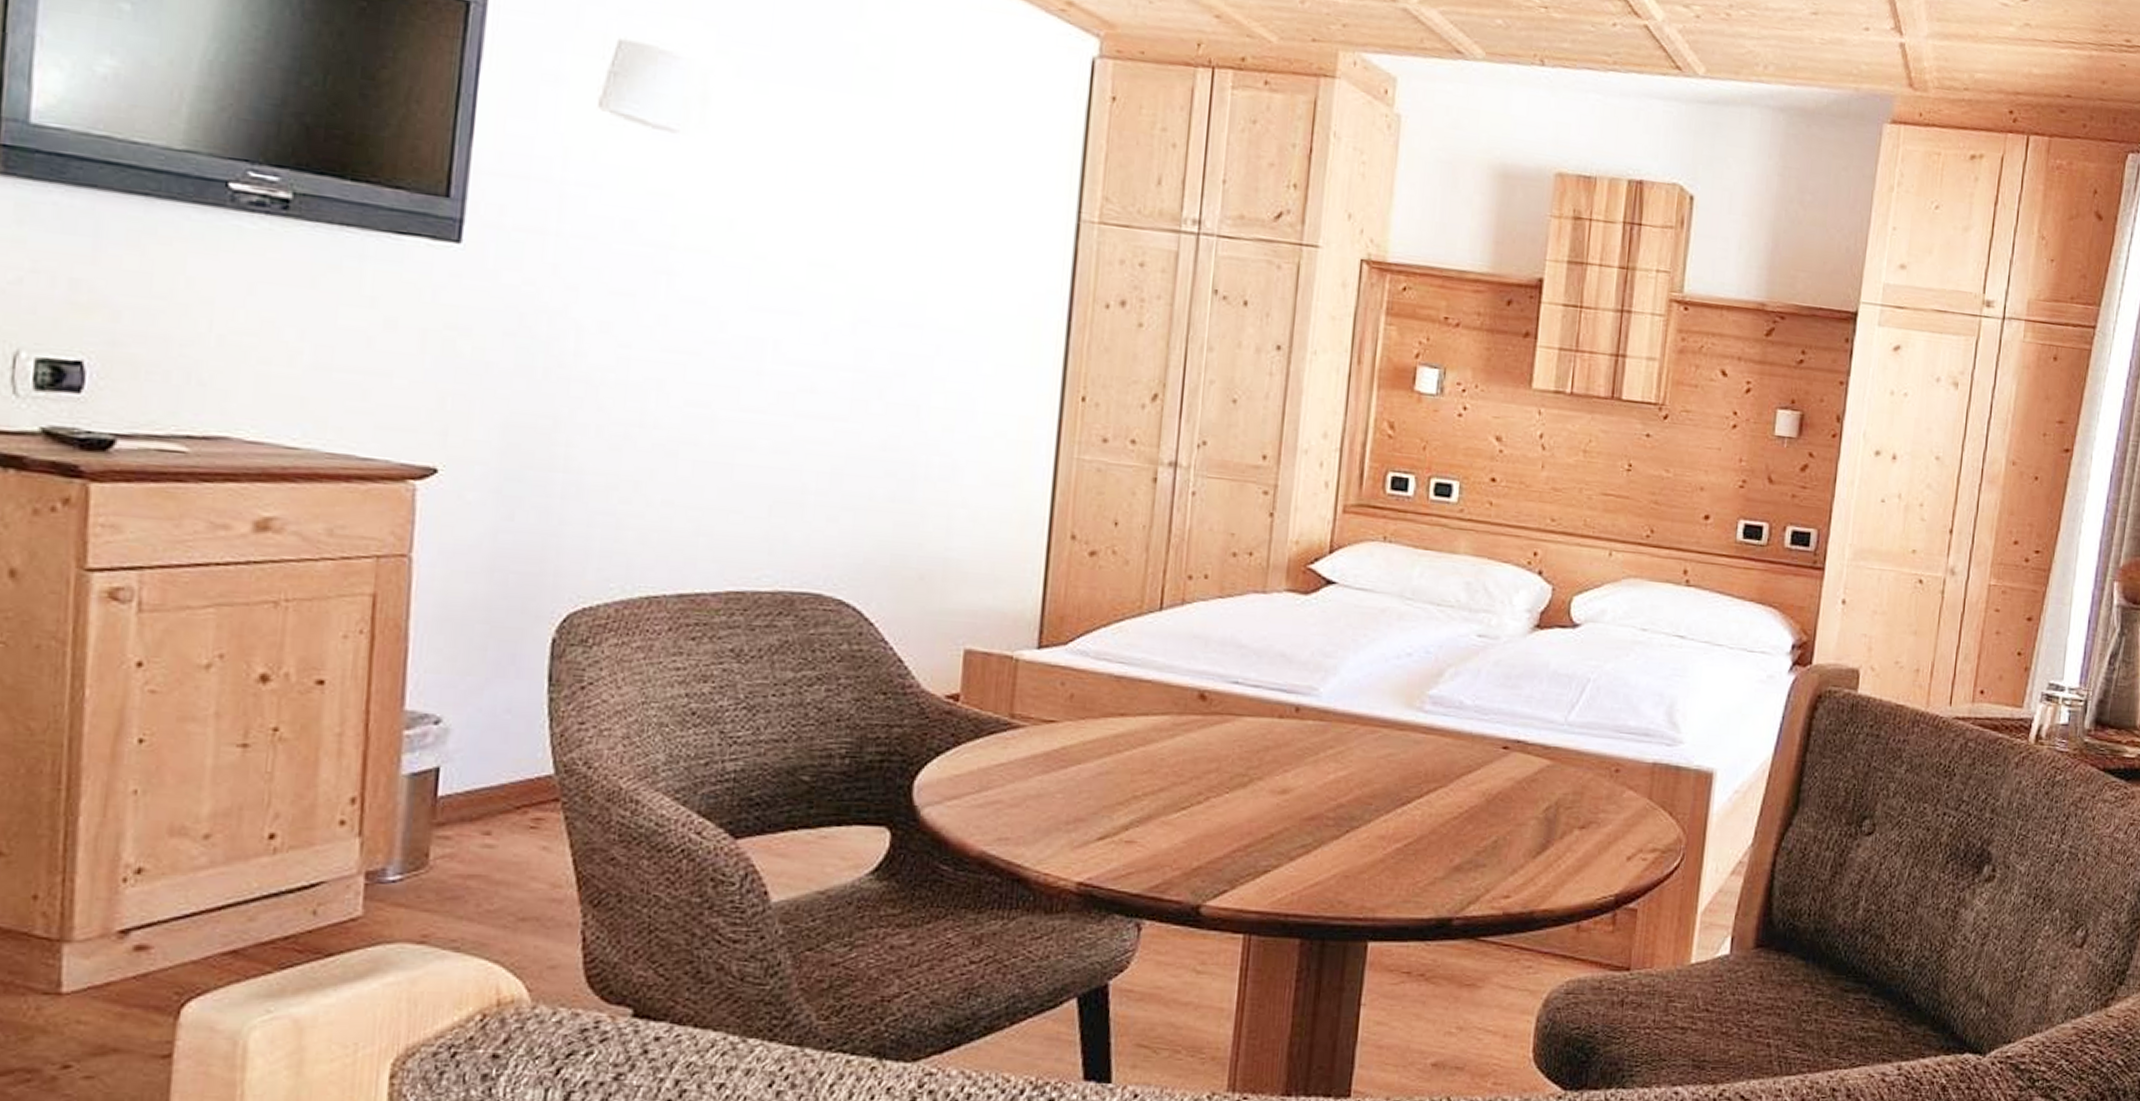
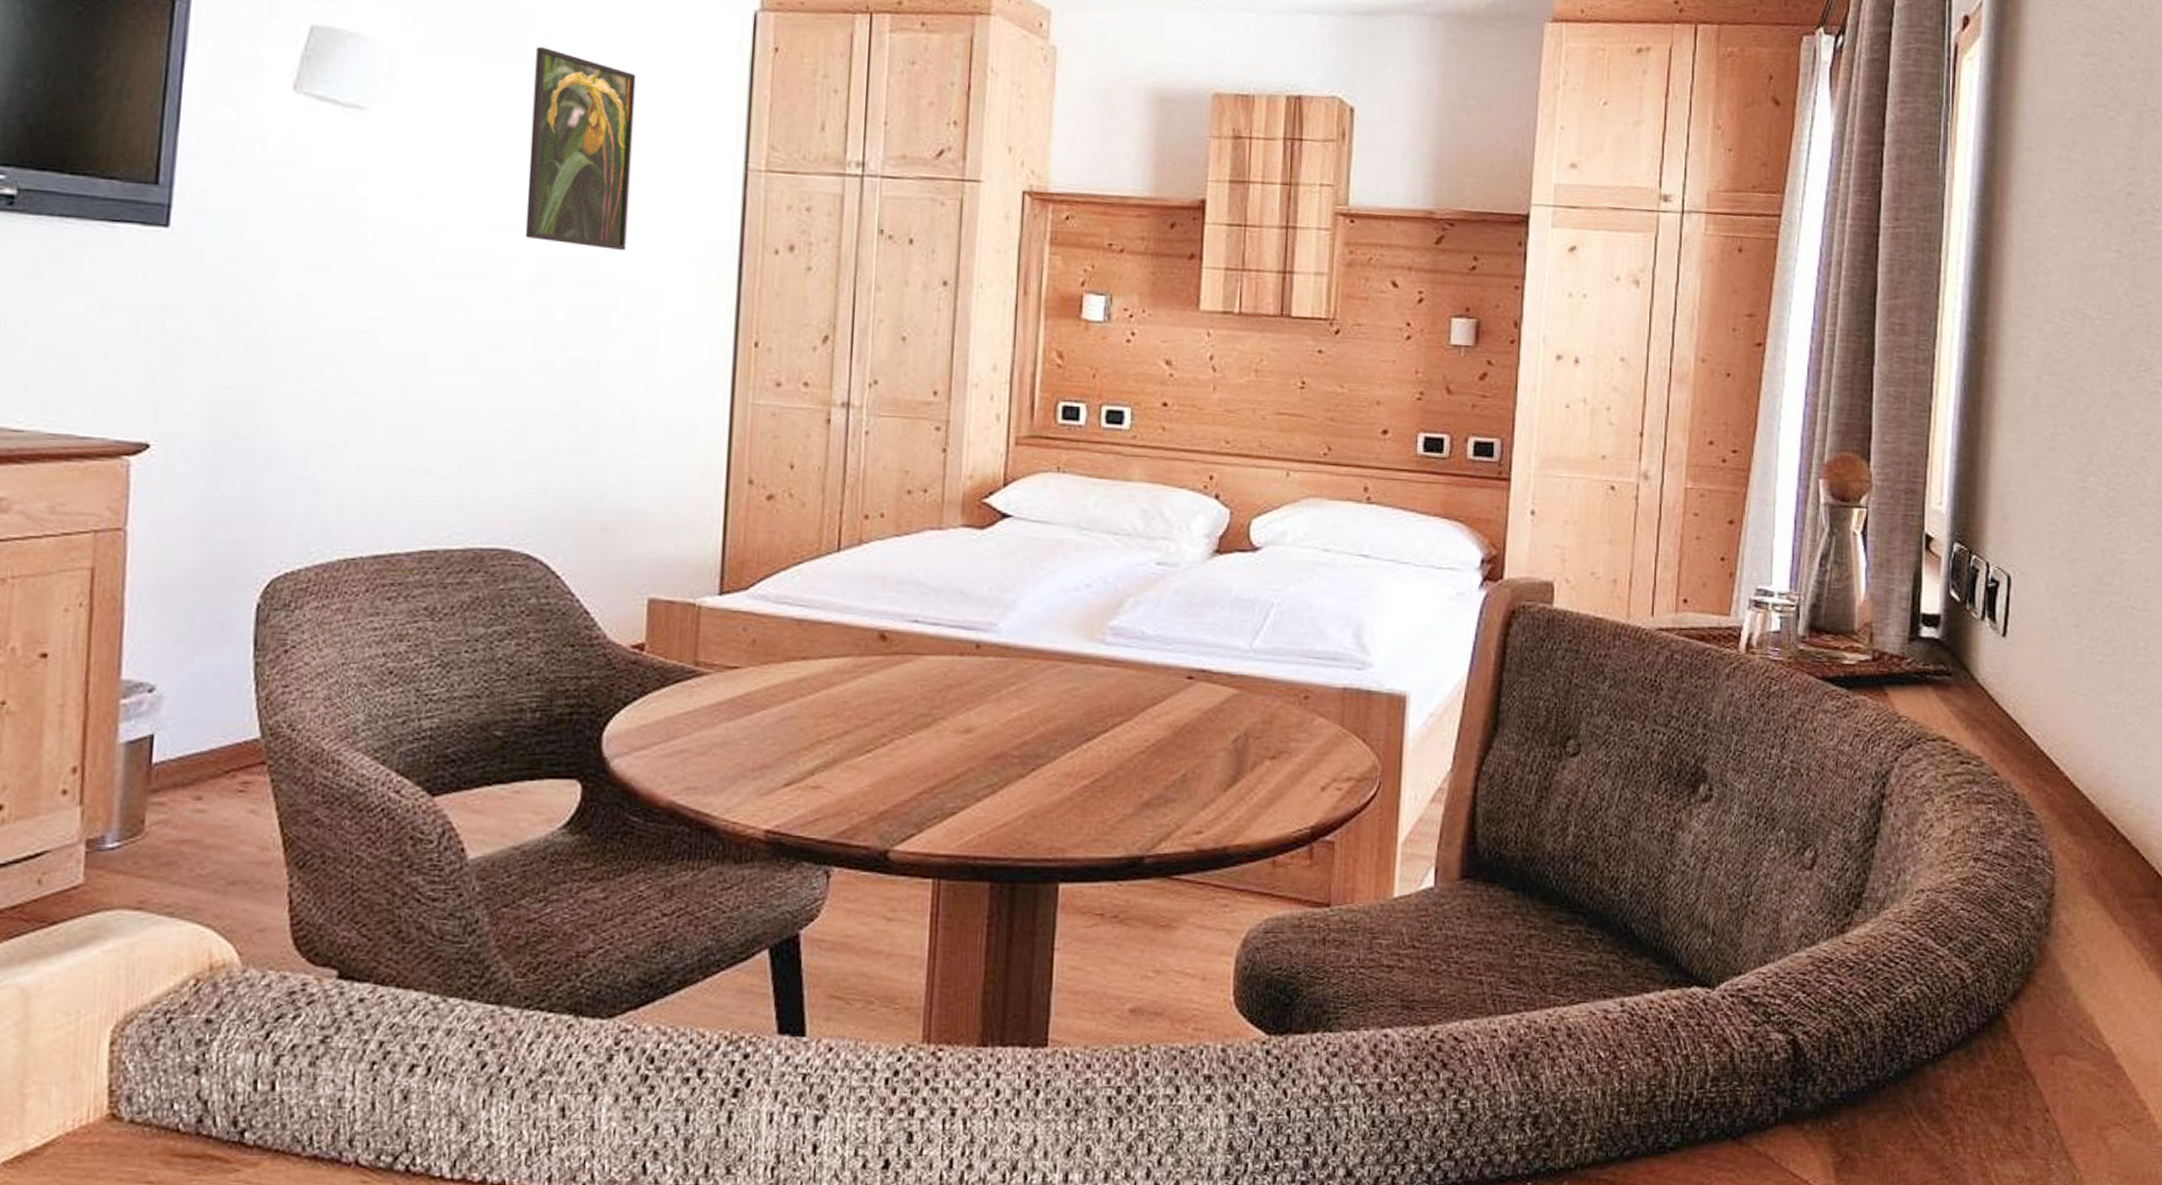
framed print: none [844,79,967,296] -> present [525,47,636,251]

